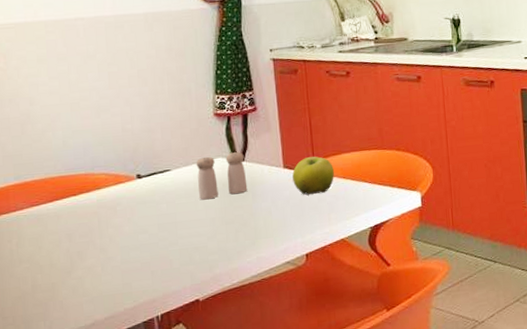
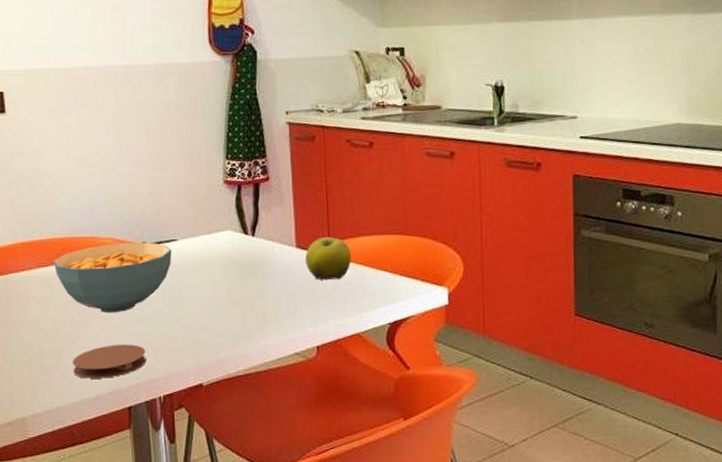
cereal bowl: none [46,174,166,244] -> present [53,242,172,314]
coaster: none [67,270,143,307] -> present [72,344,146,379]
salt and pepper shaker: present [196,152,248,200] -> none [203,226,257,276]

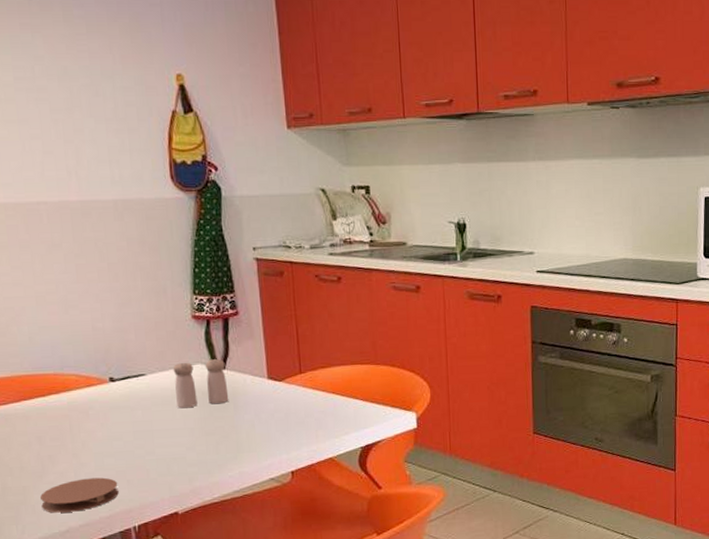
cereal bowl: present [53,242,172,314] -> none [13,377,141,449]
salt and pepper shaker: none [203,226,257,276] -> present [173,359,229,409]
fruit: present [305,236,352,281] -> none [277,367,324,410]

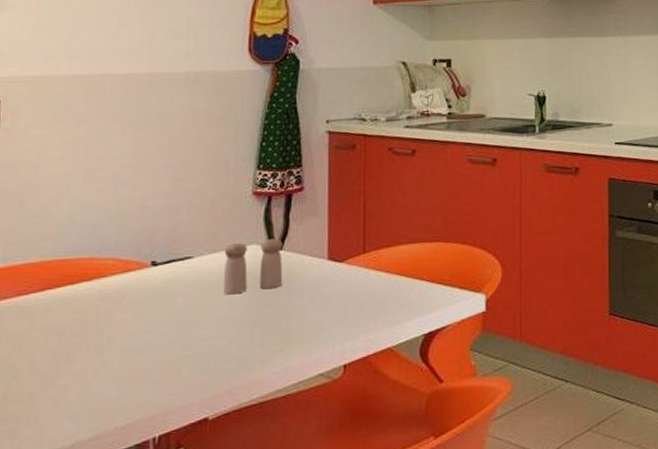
coaster: present [39,477,119,513] -> none [46,378,143,424]

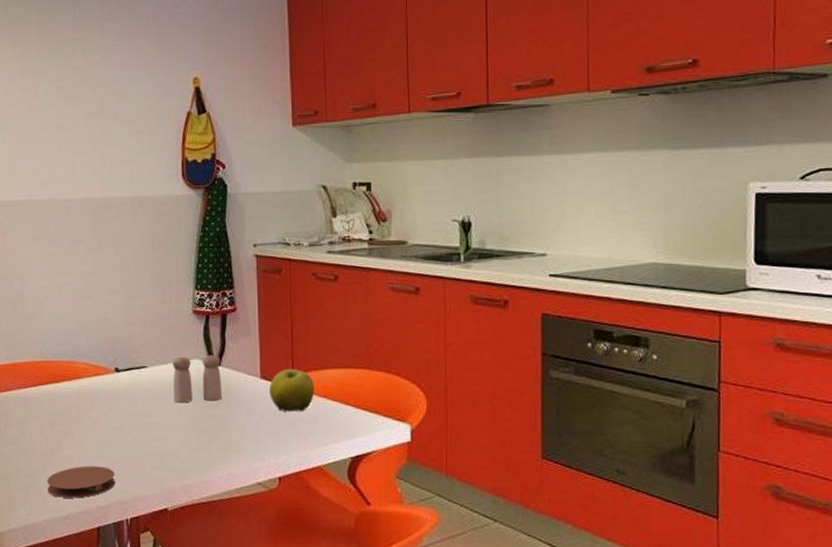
coaster: none [46,378,143,424] -> present [46,466,115,498]
fruit: none [337,247,388,294] -> present [270,368,315,412]

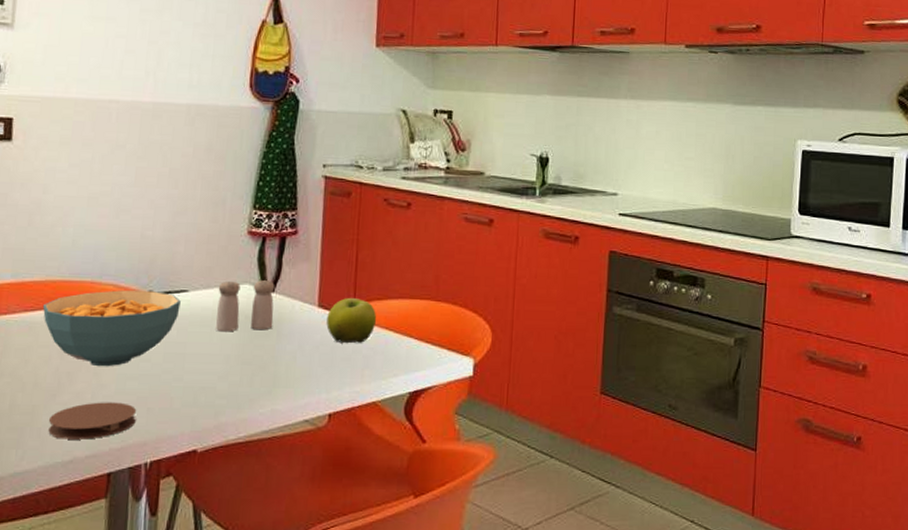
cereal bowl: none [32,368,142,436] -> present [42,290,181,367]

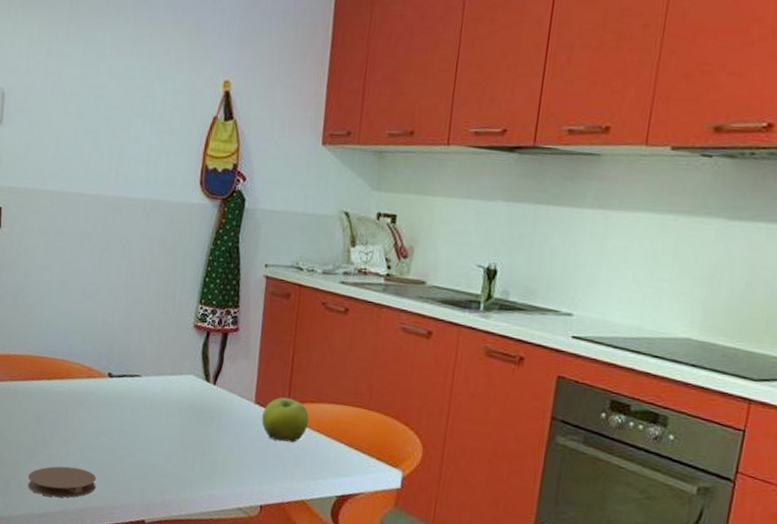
cereal bowl: present [42,290,181,367] -> none [24,368,134,437]
salt and pepper shaker: present [216,280,275,332] -> none [164,370,216,420]

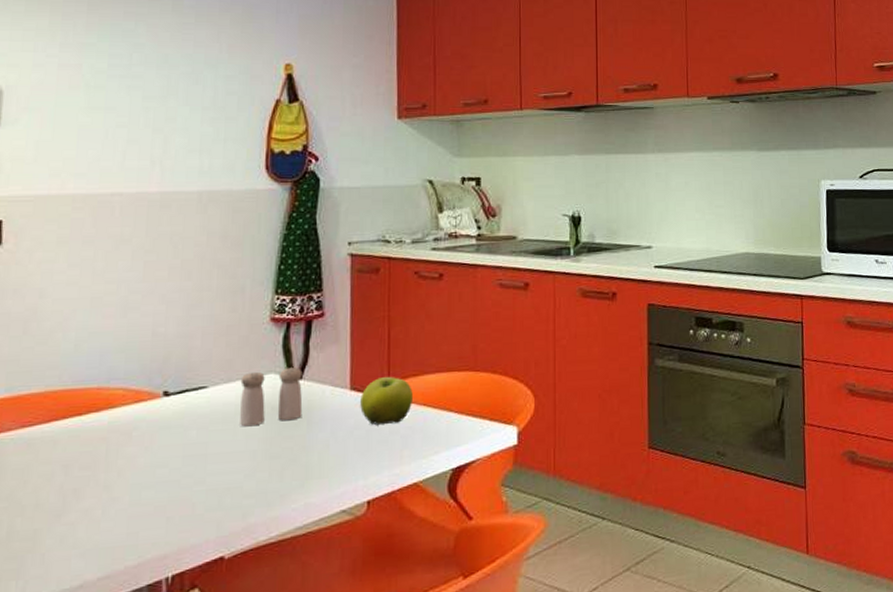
coaster: present [27,466,97,498] -> none [53,514,155,563]
salt and pepper shaker: none [164,370,216,420] -> present [240,367,303,427]

